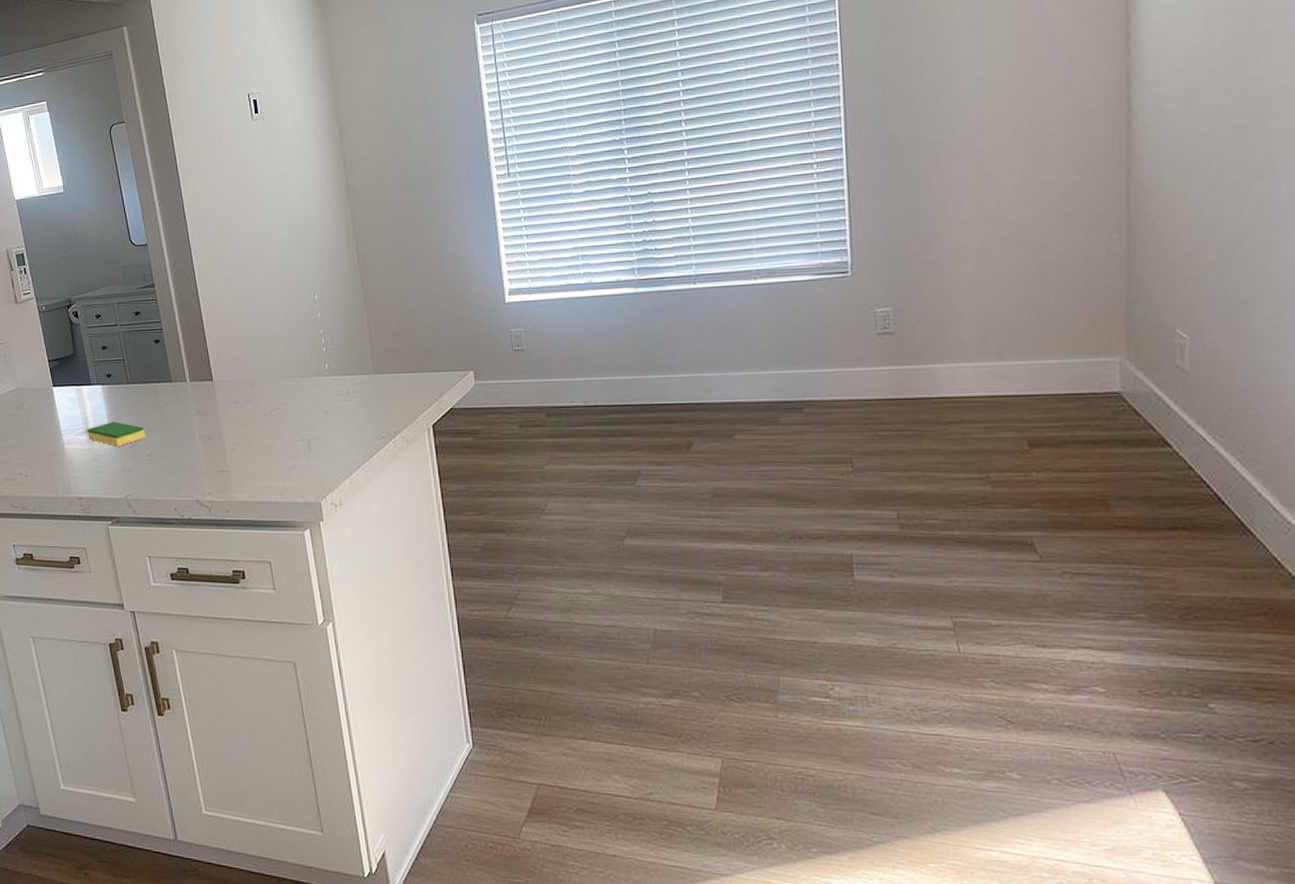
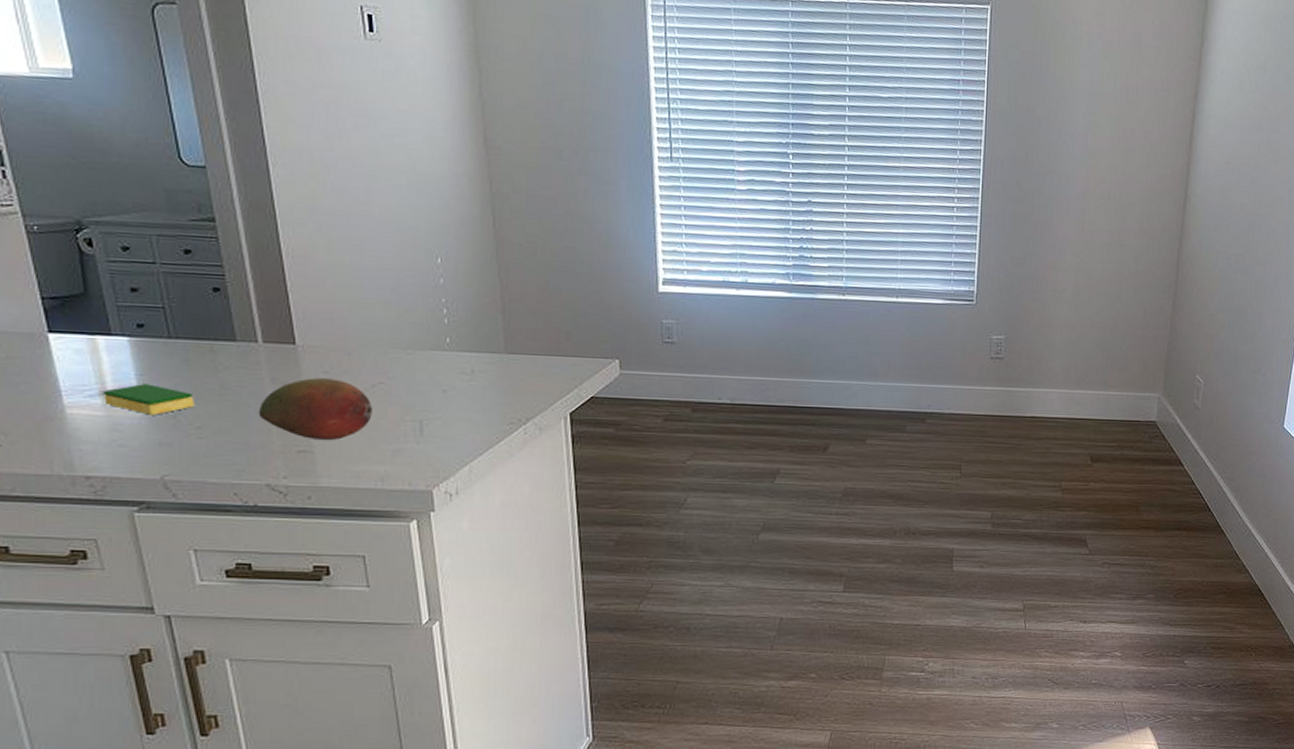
fruit: none [189,407,271,460] -> present [258,378,372,440]

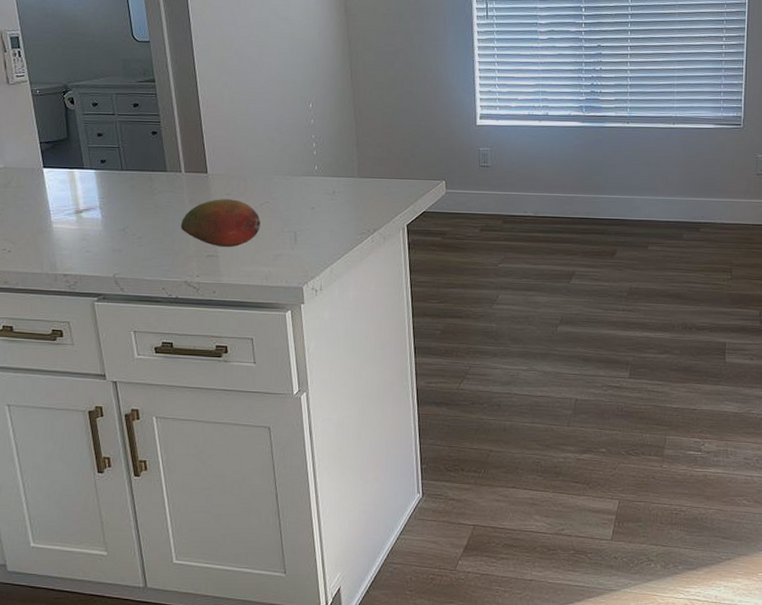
dish sponge: present [102,384,194,415] -> none [77,205,137,228]

